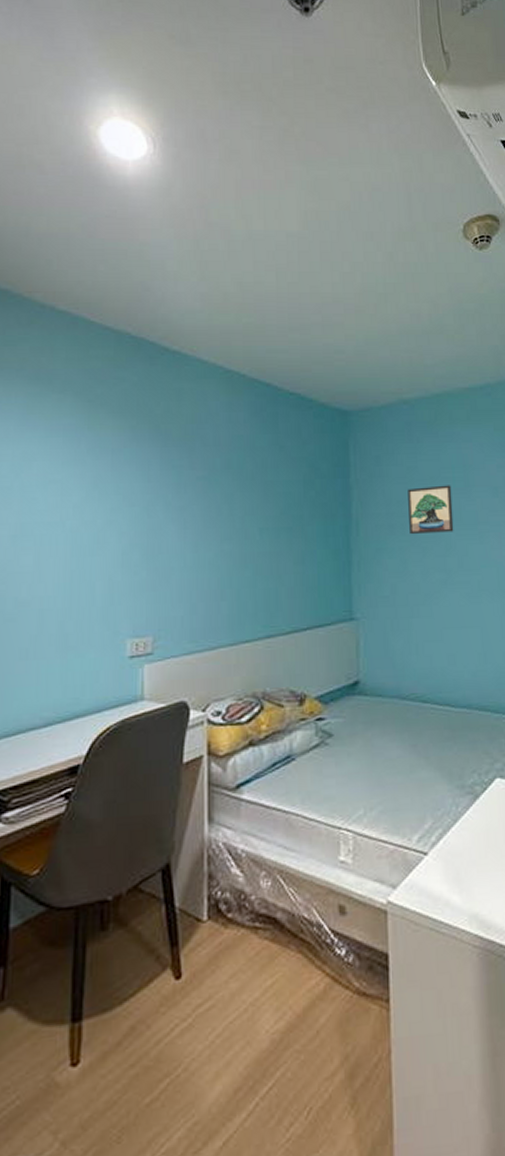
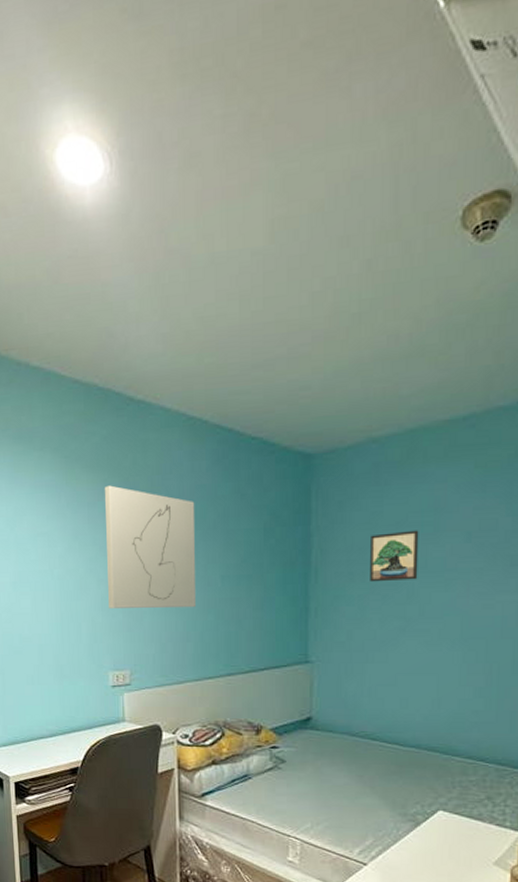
wall art: none [131,432,232,565] -> present [105,485,196,609]

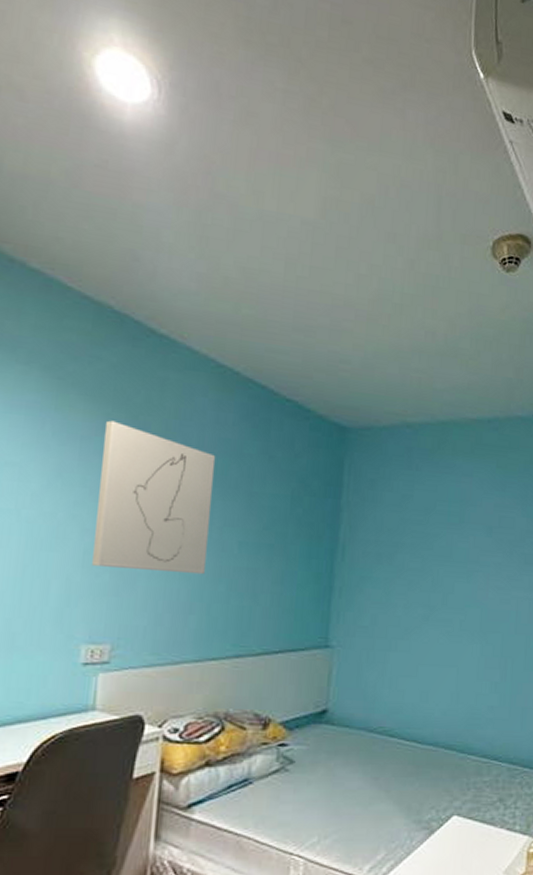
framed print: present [370,530,419,582] -> none [397,518,446,568]

